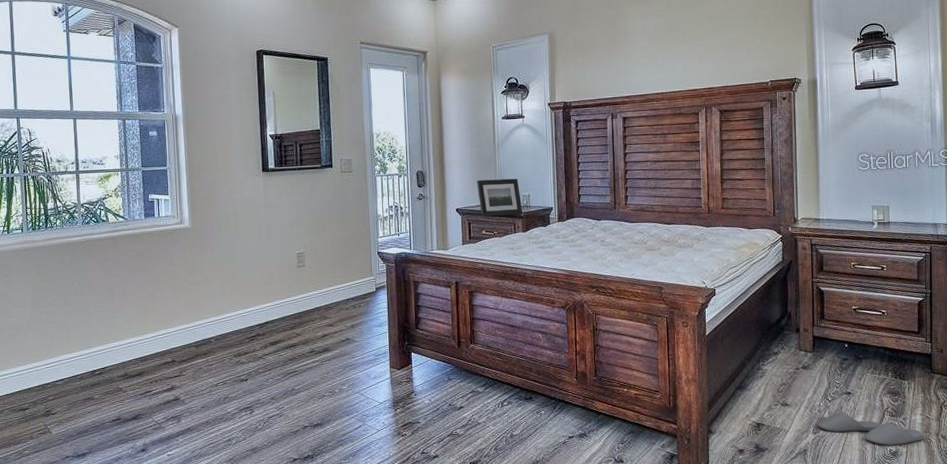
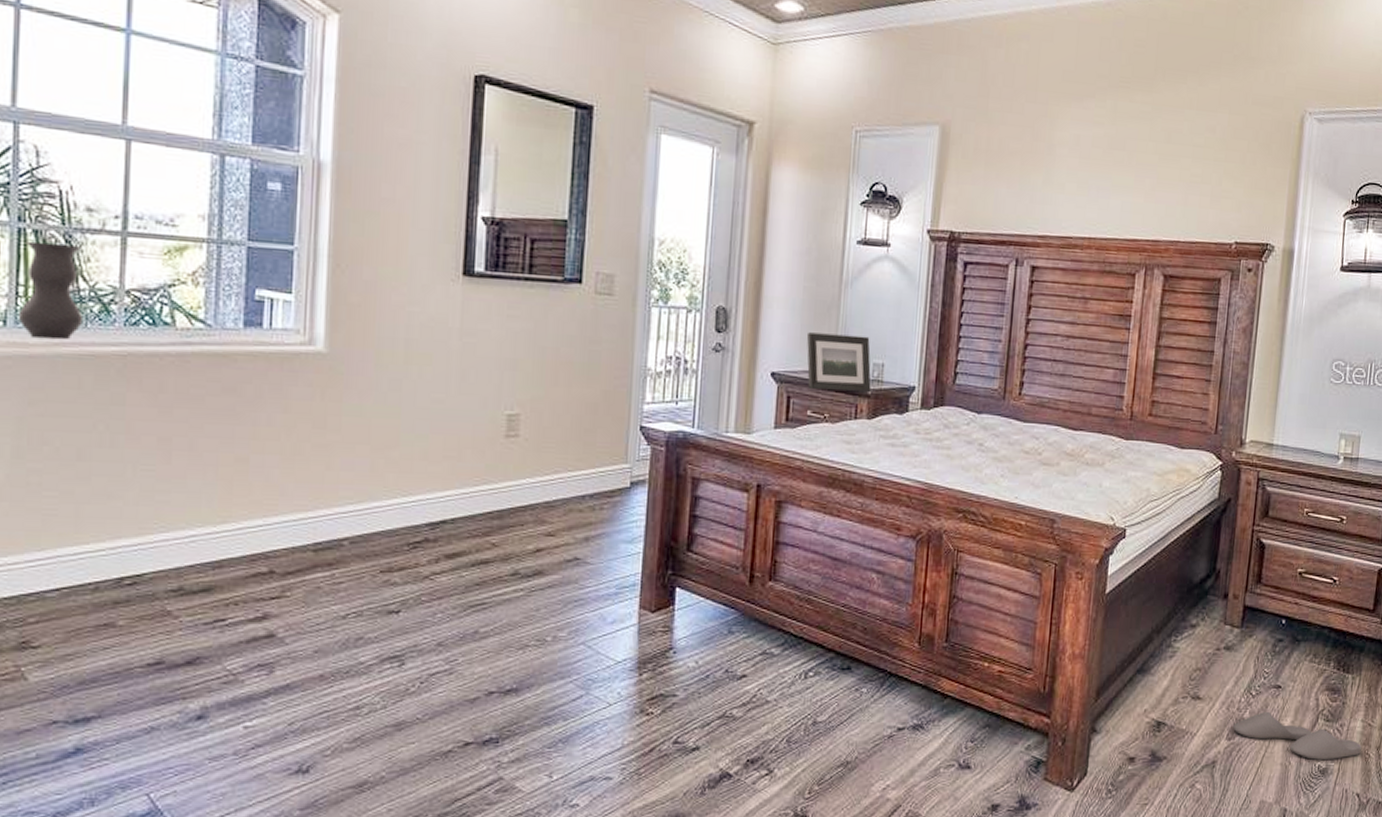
vase: none [28,182,61,238] -> present [17,240,84,341]

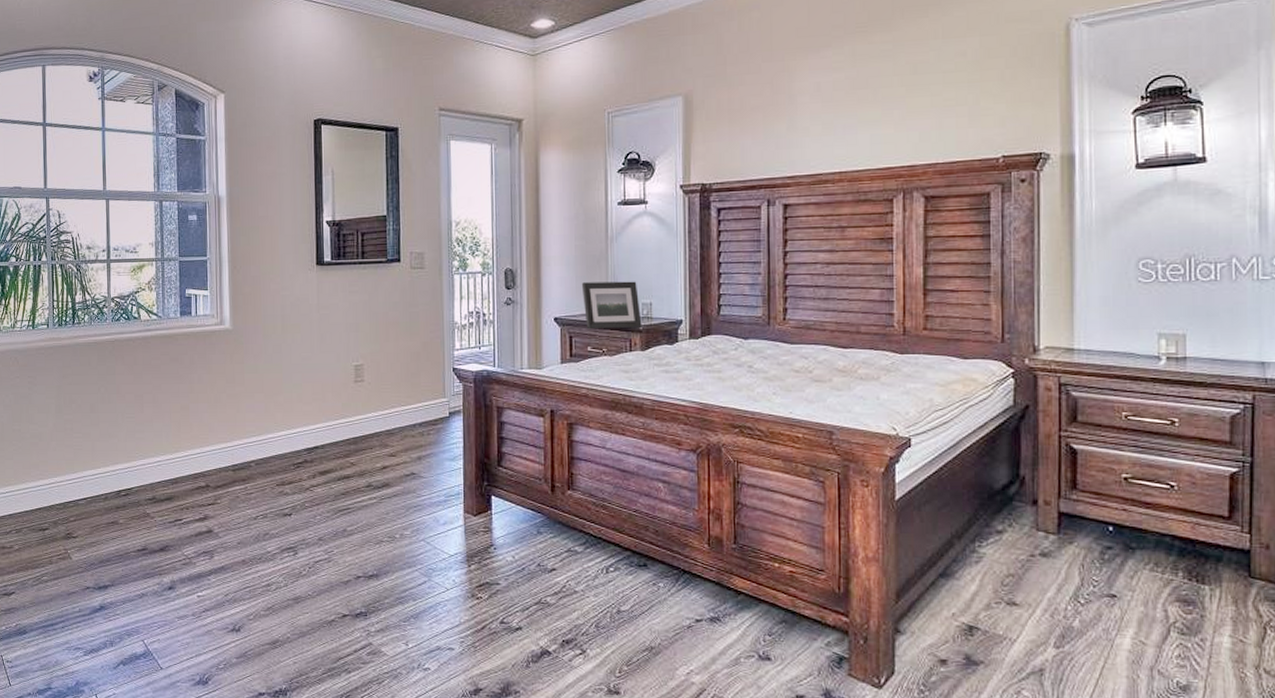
vase: present [17,240,84,341] -> none [54,271,89,335]
slippers: present [1233,711,1362,761] -> none [1061,620,1233,677]

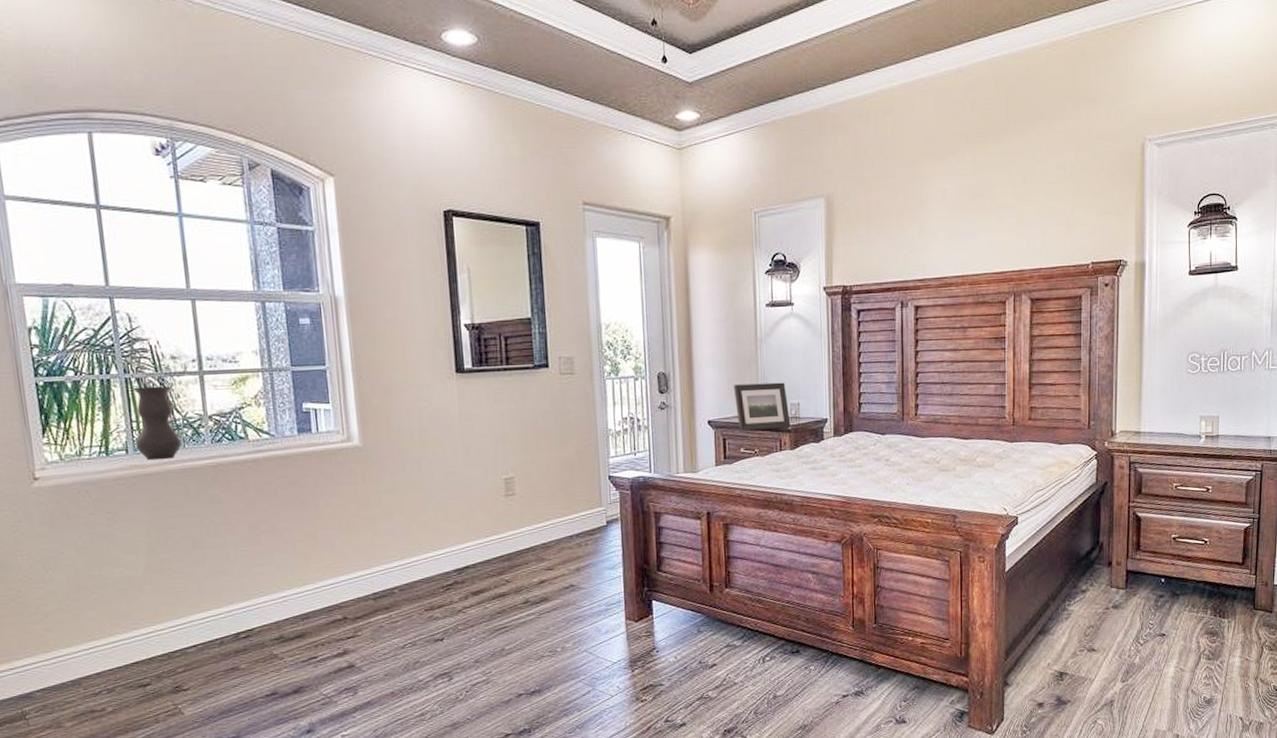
vase: none [54,271,89,335] -> present [132,386,182,461]

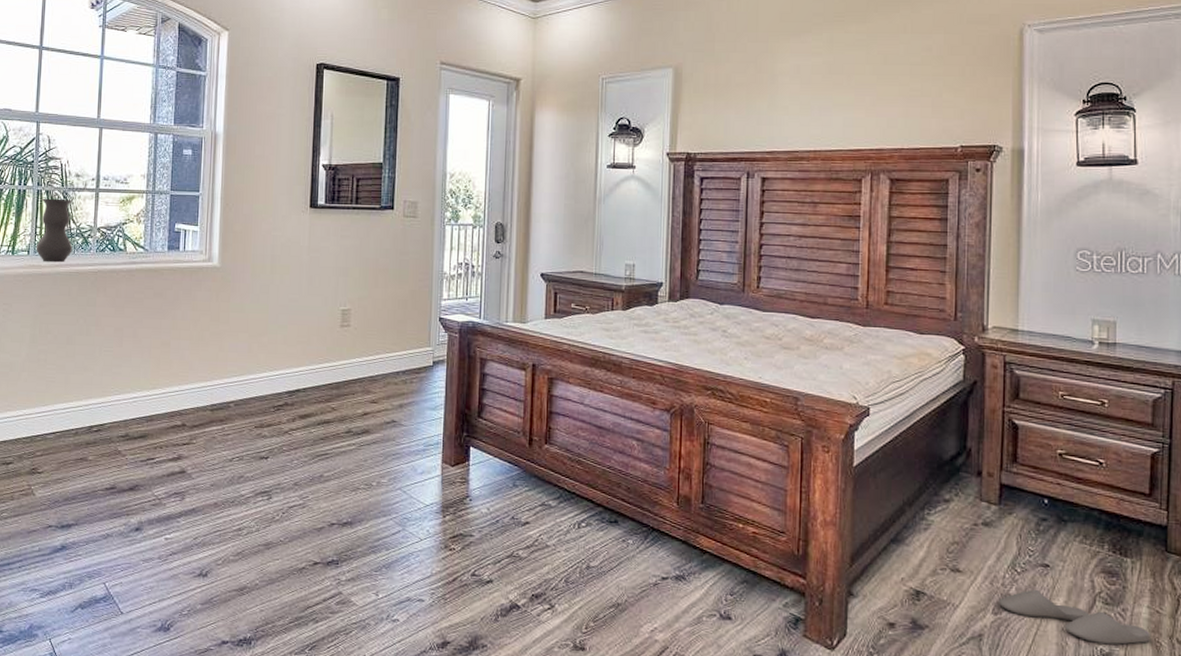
picture frame: present [733,382,791,431] -> none [568,241,625,289]
slippers: none [1126,655,1241,693] -> present [999,589,1150,645]

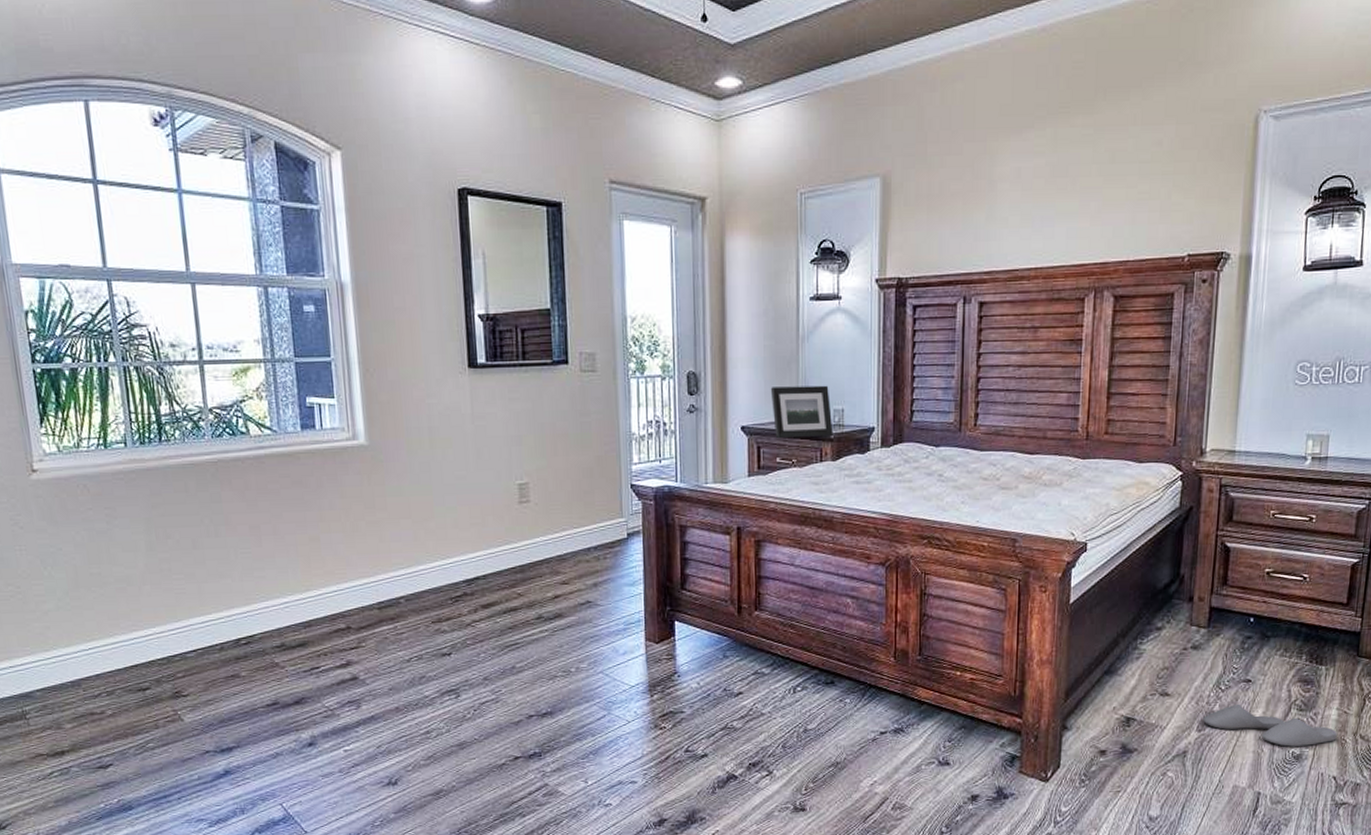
vase: present [35,198,73,263] -> none [130,375,182,455]
picture frame: none [568,241,625,289] -> present [770,385,833,439]

